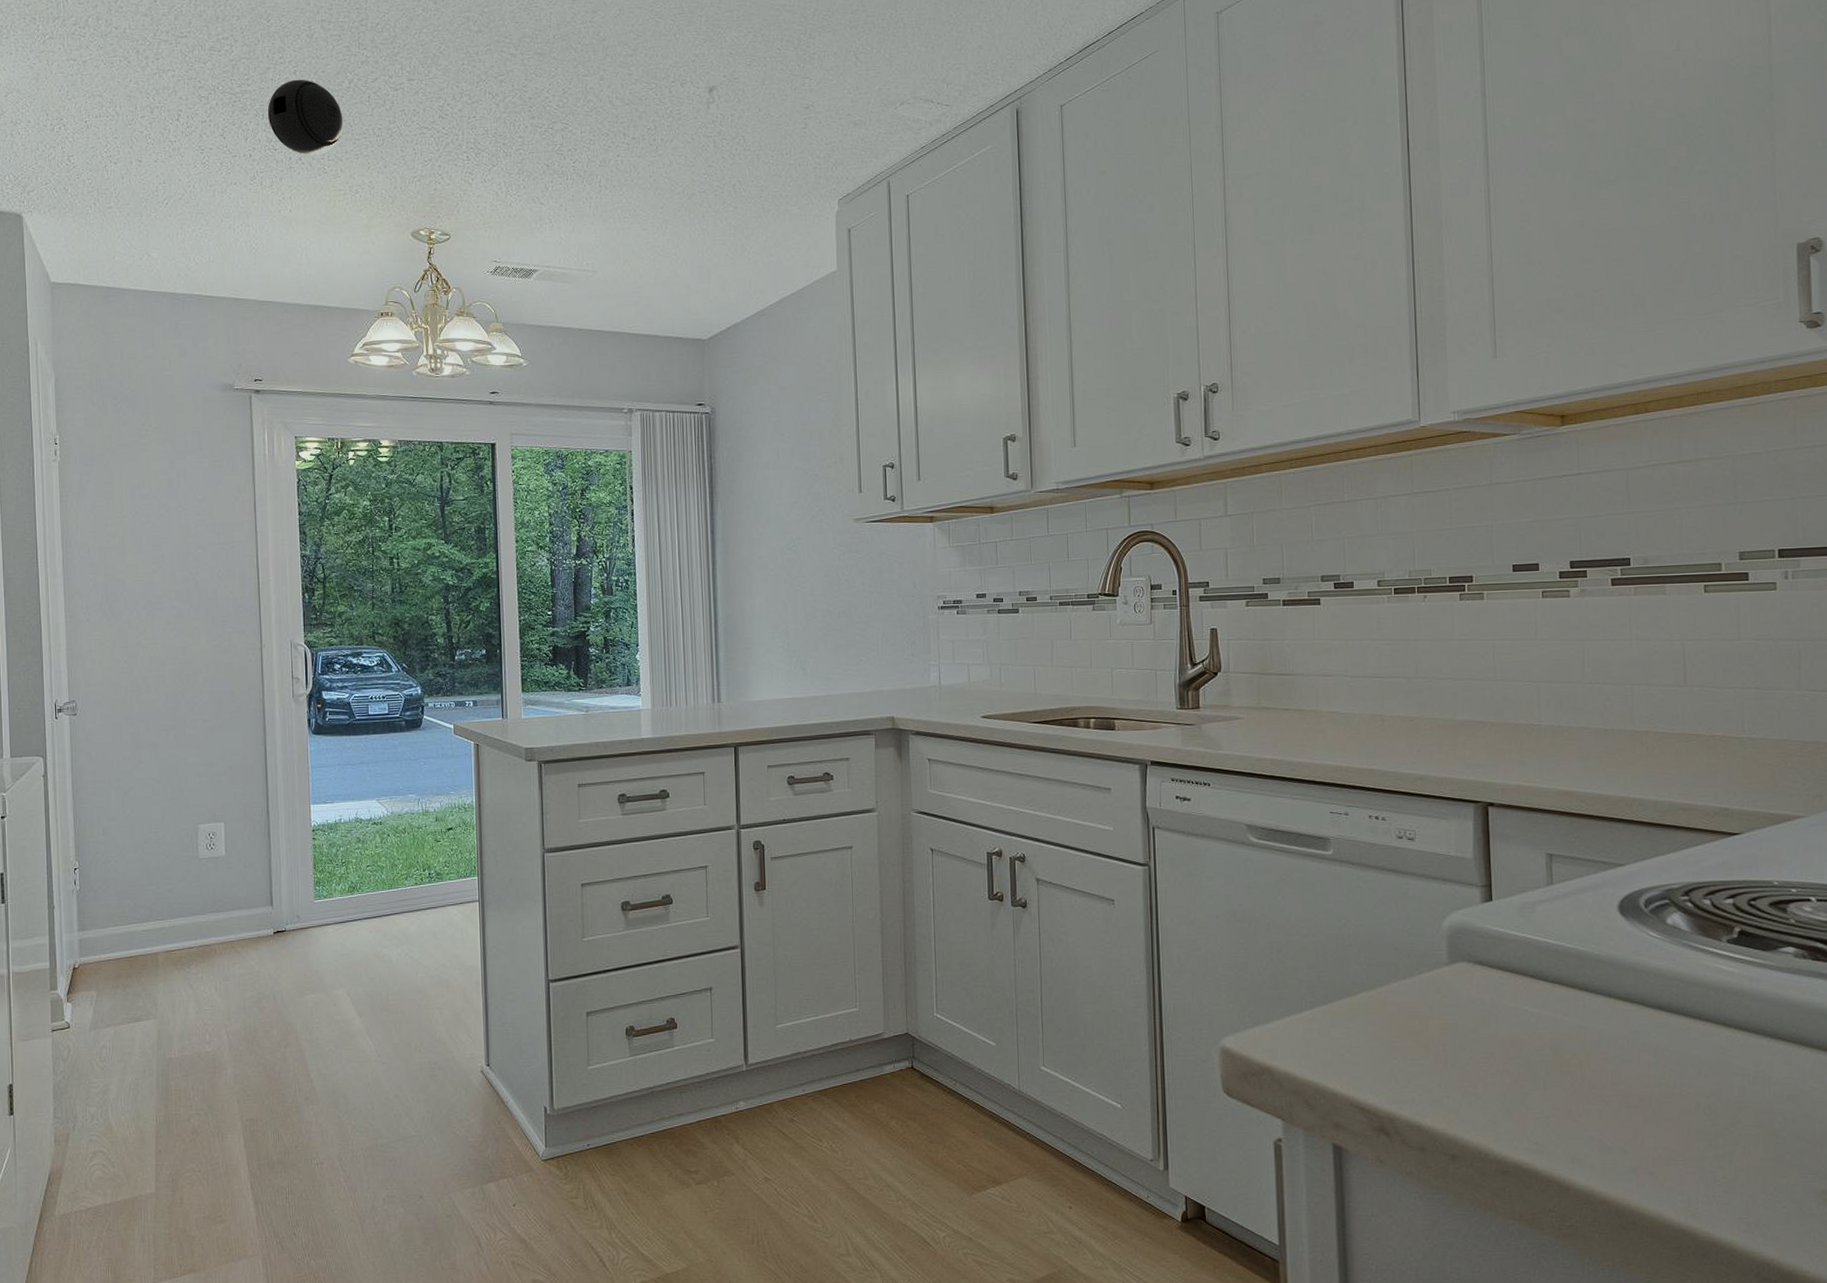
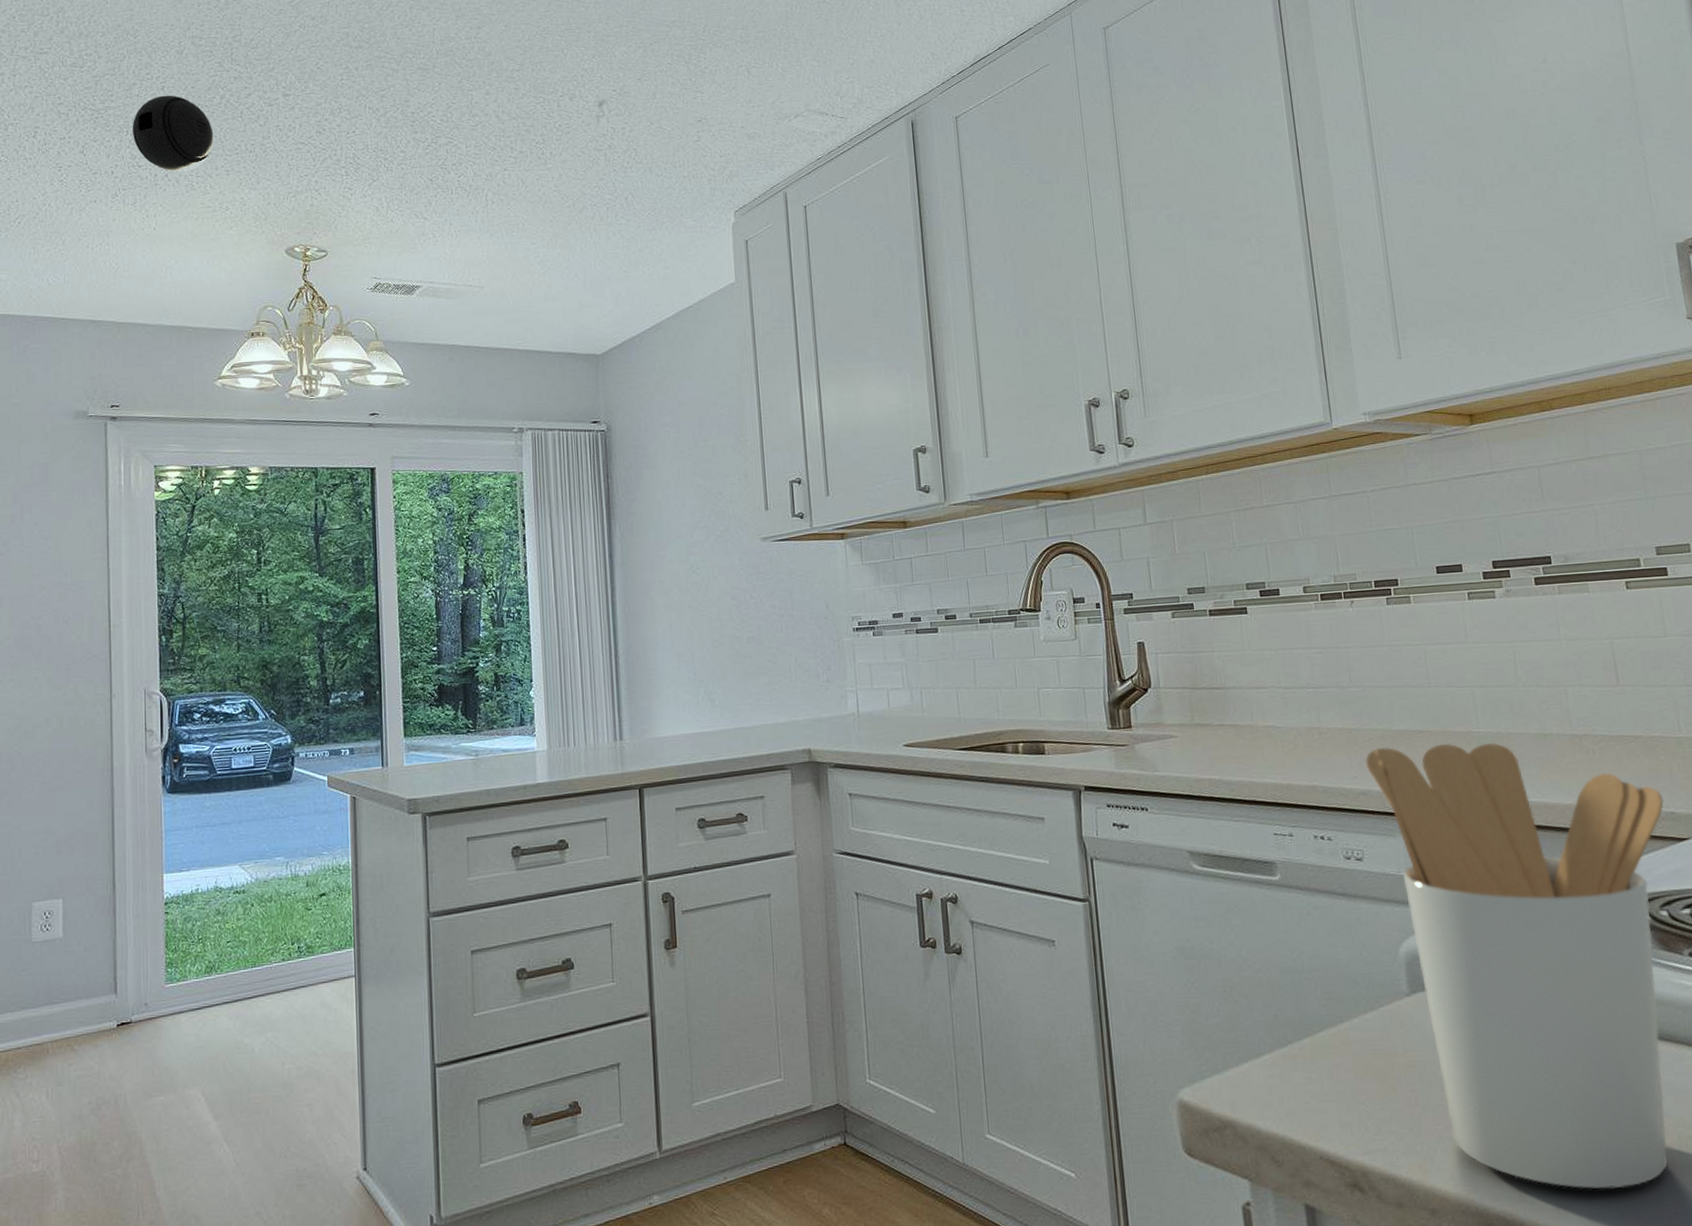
utensil holder: none [1425,734,1719,1148] -> present [1366,742,1668,1189]

